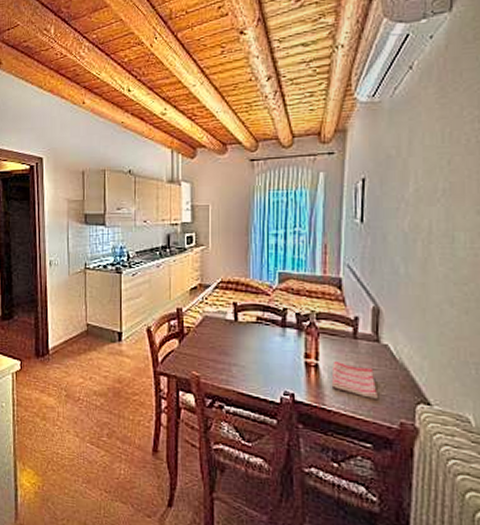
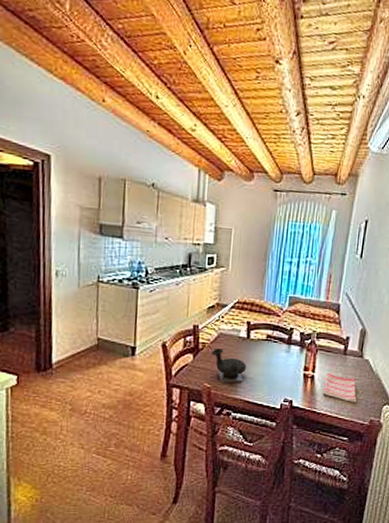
teapot: none [198,333,237,372] -> present [212,348,247,383]

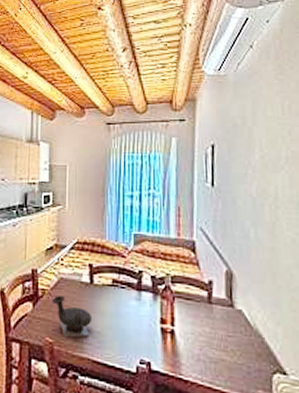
dish towel: present [322,374,357,404] -> none [187,328,234,370]

